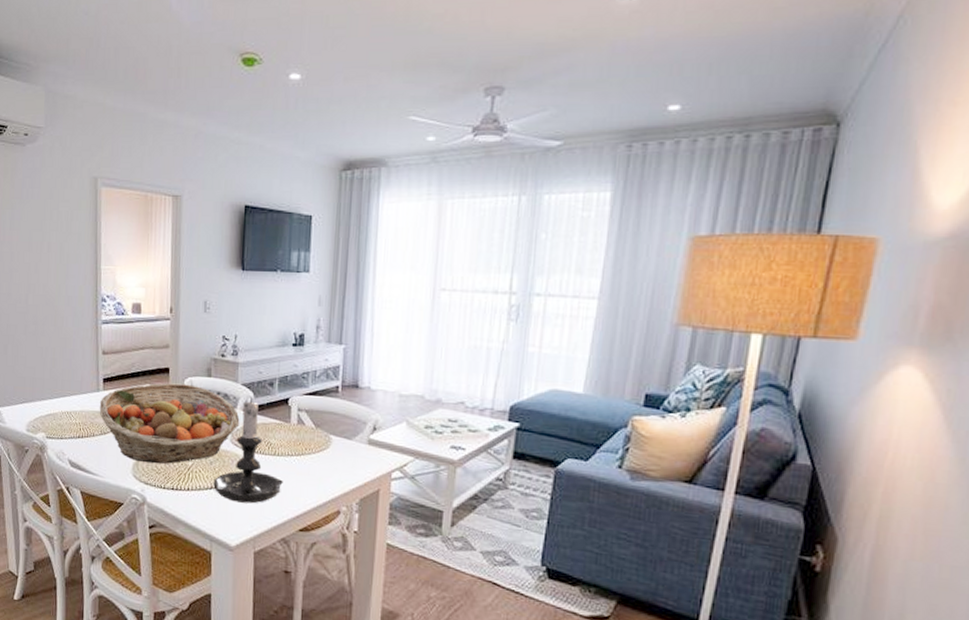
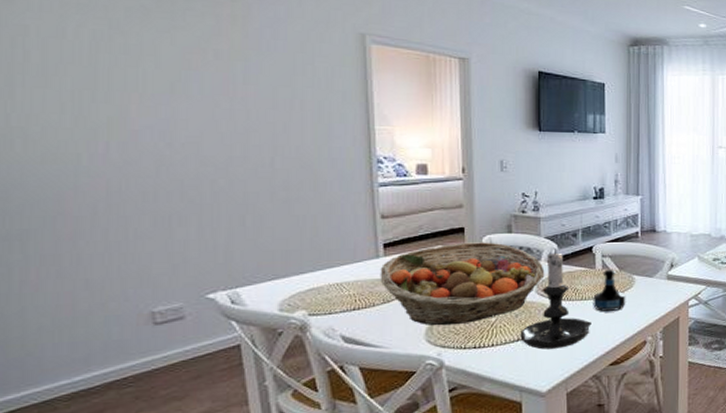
tequila bottle: none [285,425,321,472] -> present [593,269,626,311]

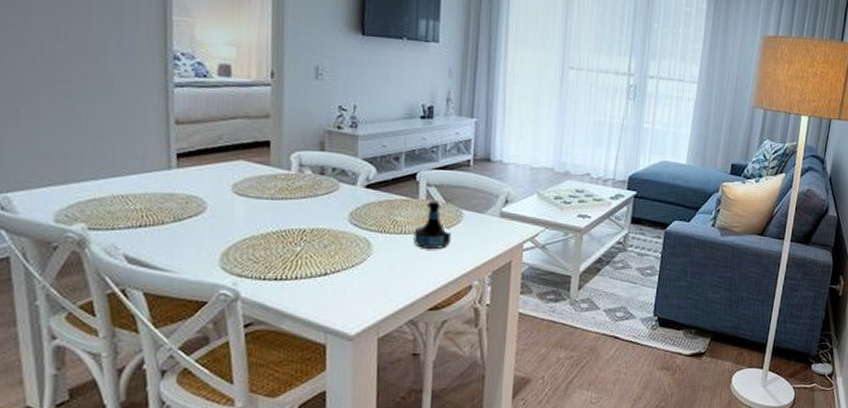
fruit basket: present [380,242,545,326] -> none [171,158,360,252]
candle holder: present [520,247,591,350] -> none [328,171,410,287]

